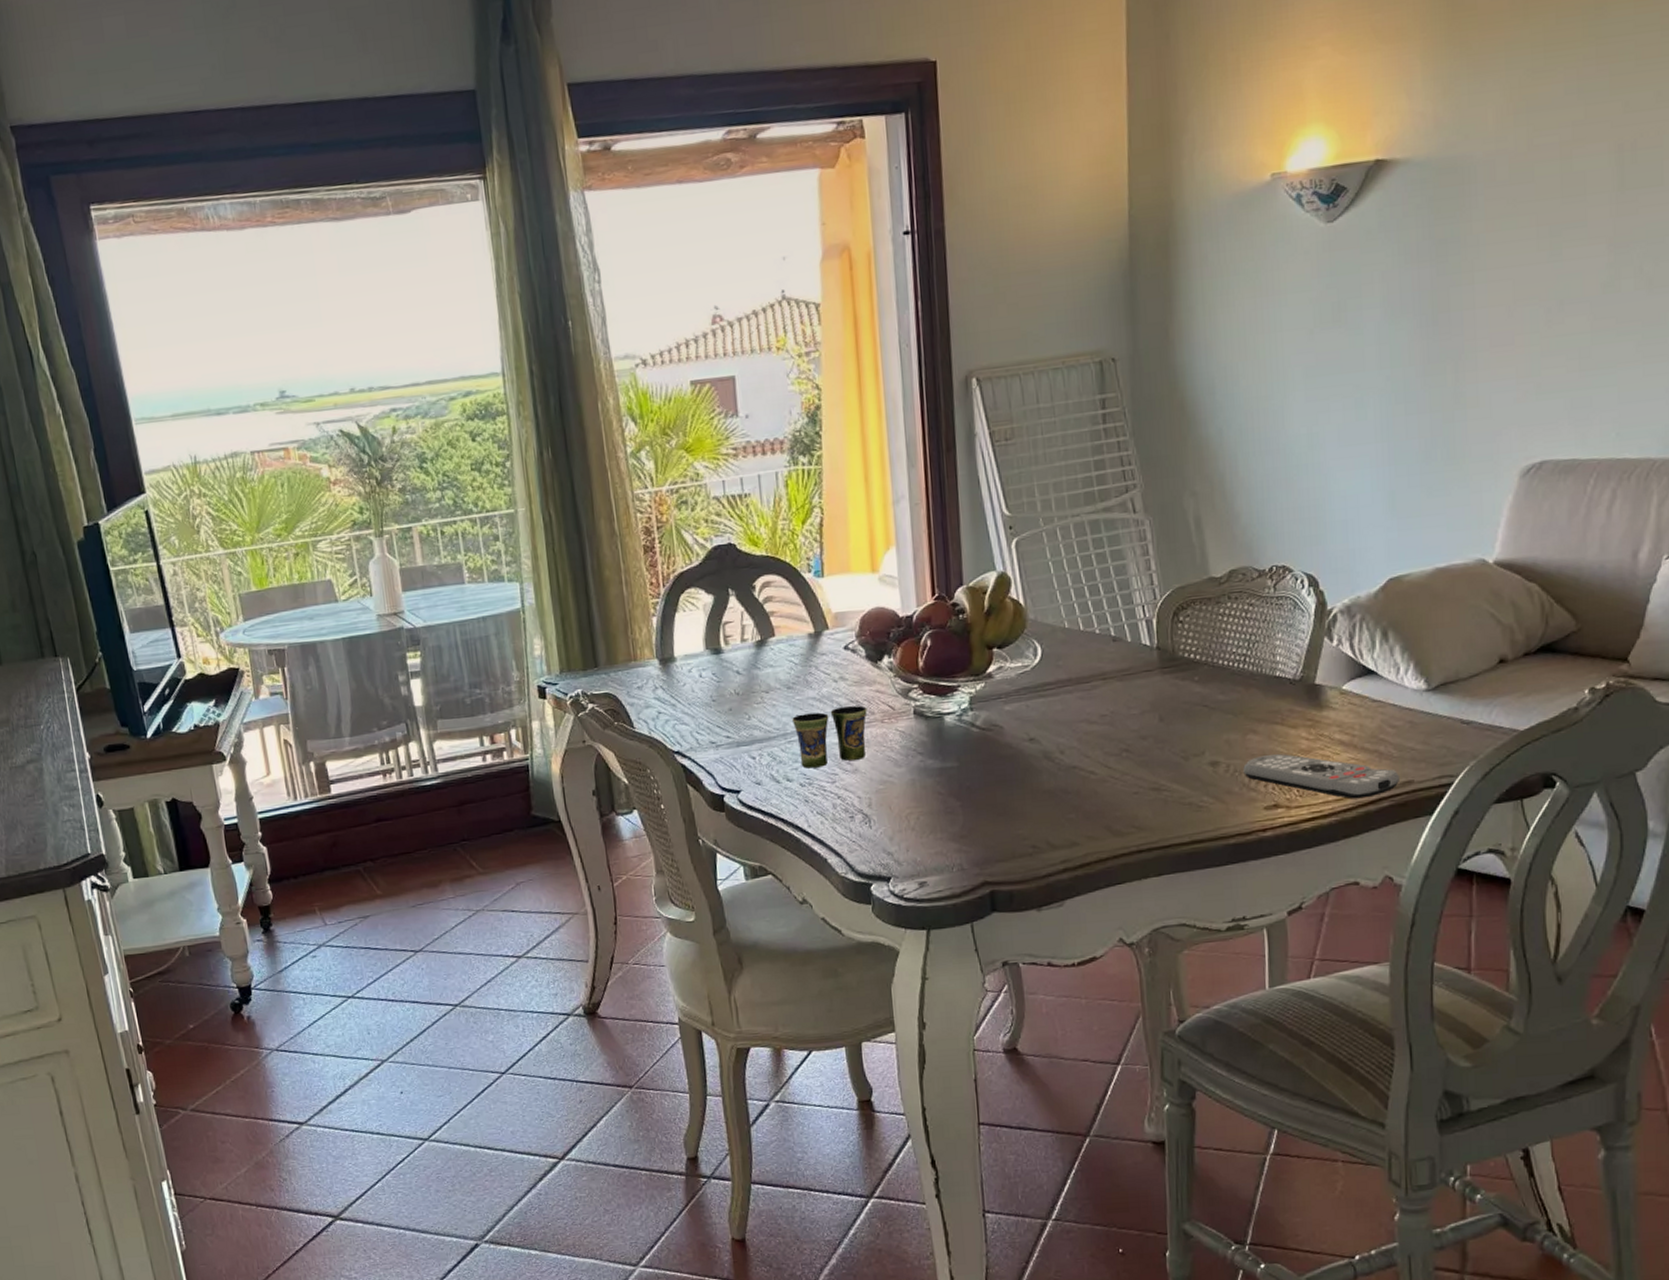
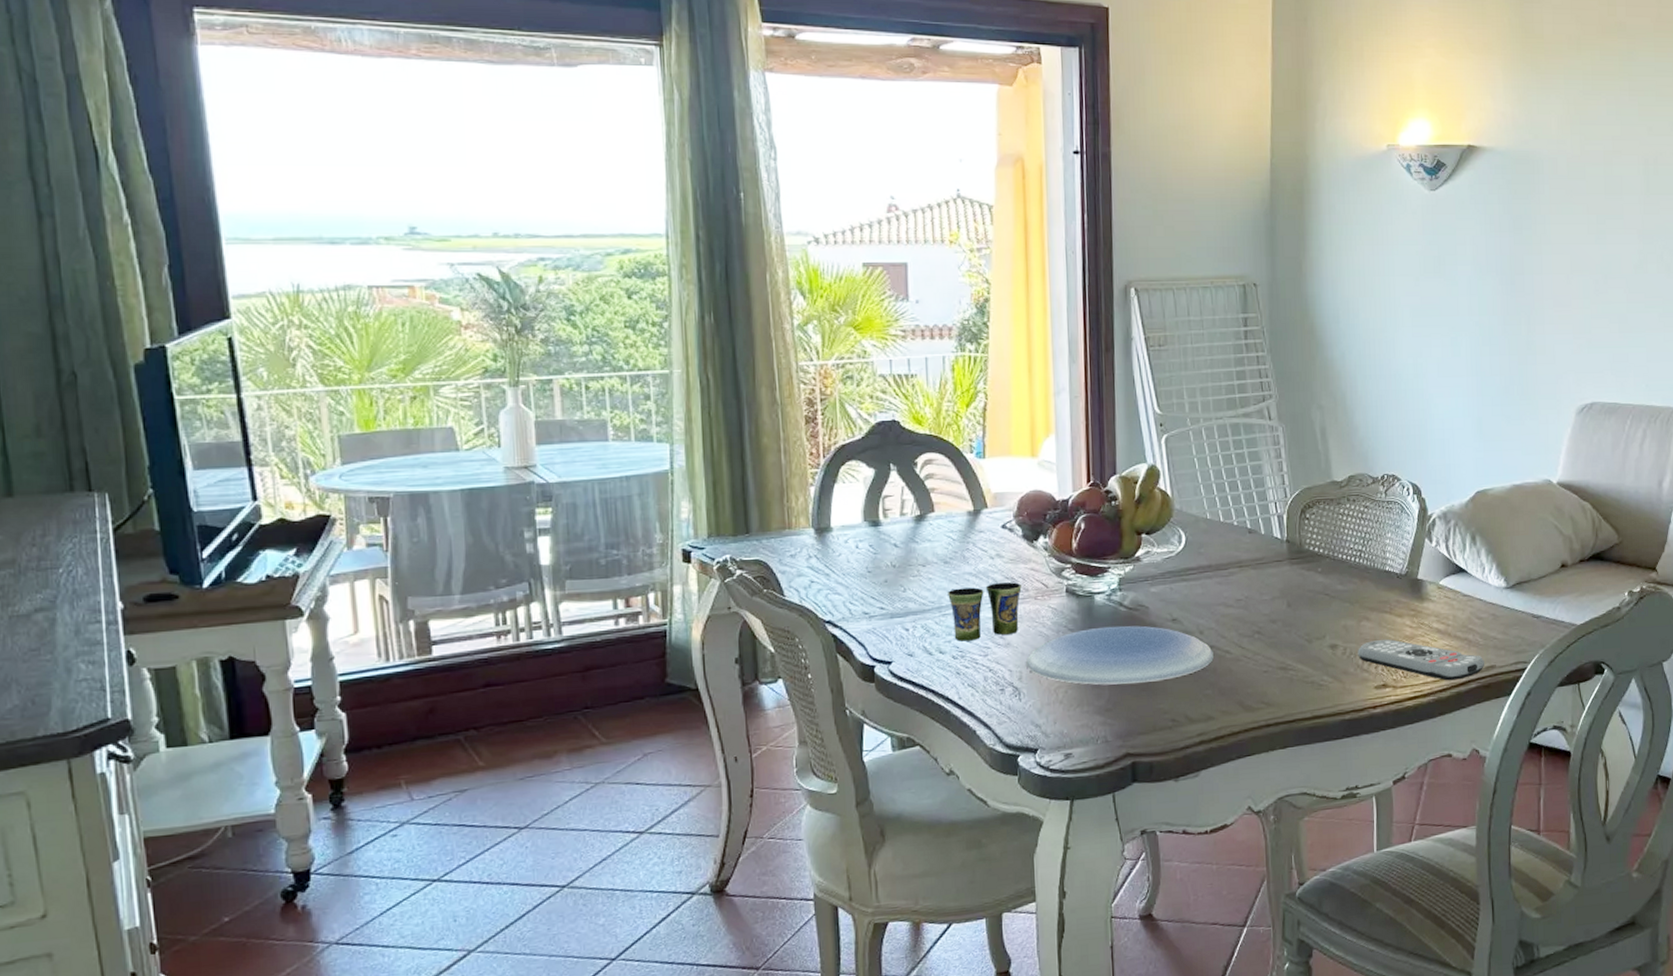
plate: none [875,747,1077,811] -> present [1026,625,1214,685]

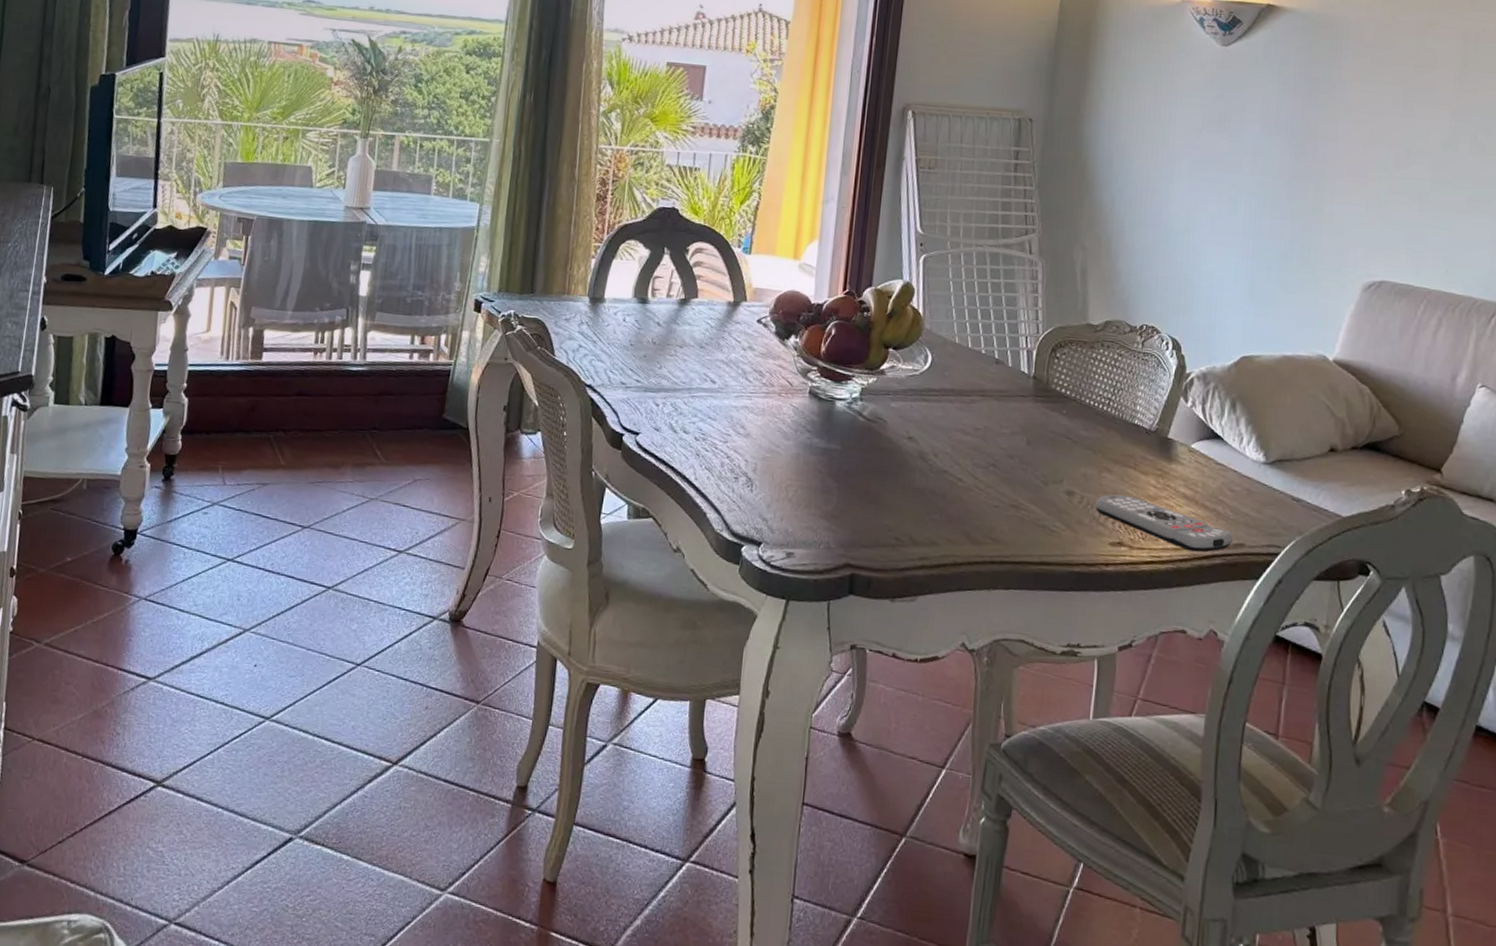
cup: present [948,582,1022,642] -> none [699,373,768,426]
plate: present [1026,625,1214,685] -> none [762,432,946,497]

